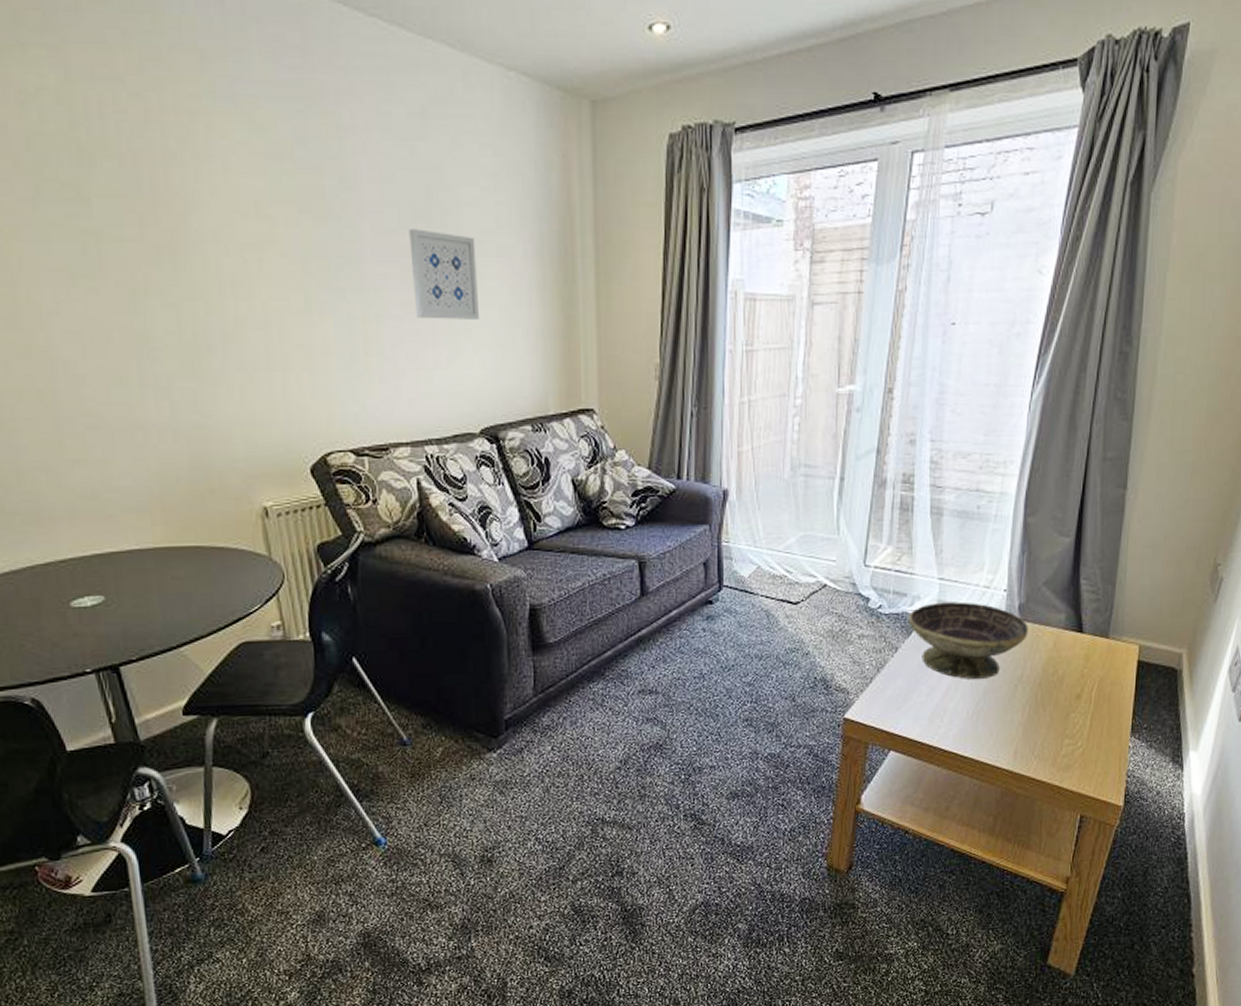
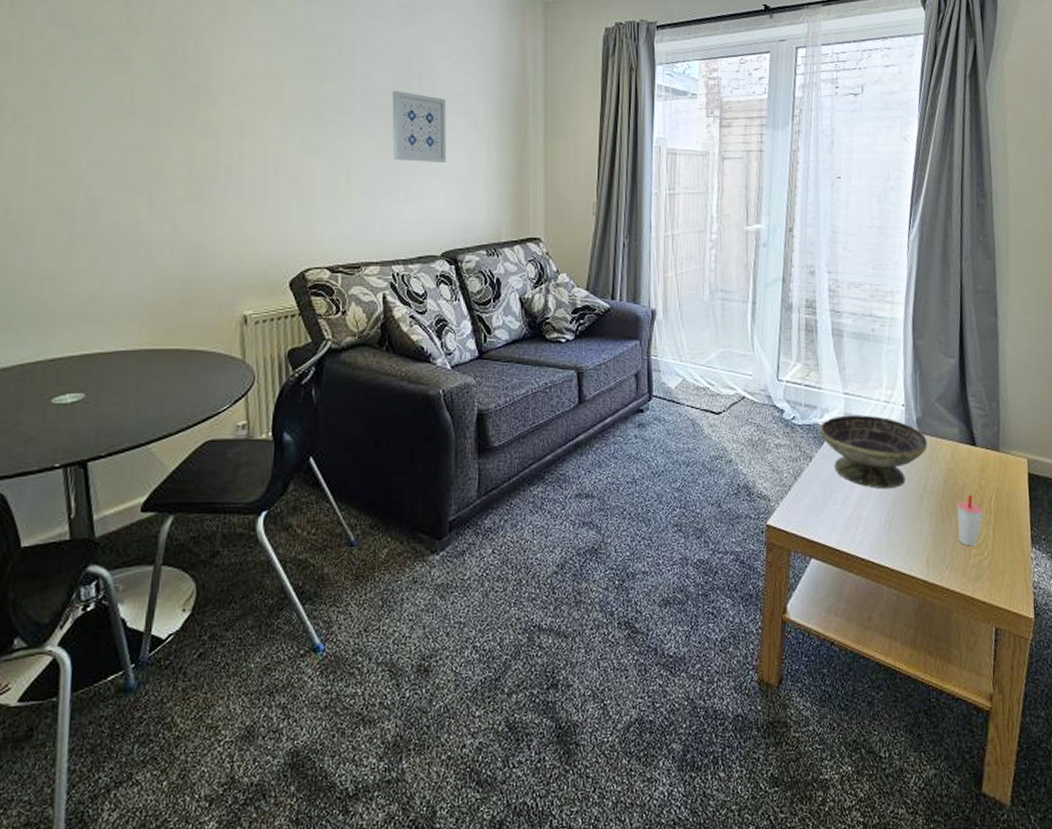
cup: none [1052,684,1083,737] -> present [957,495,984,547]

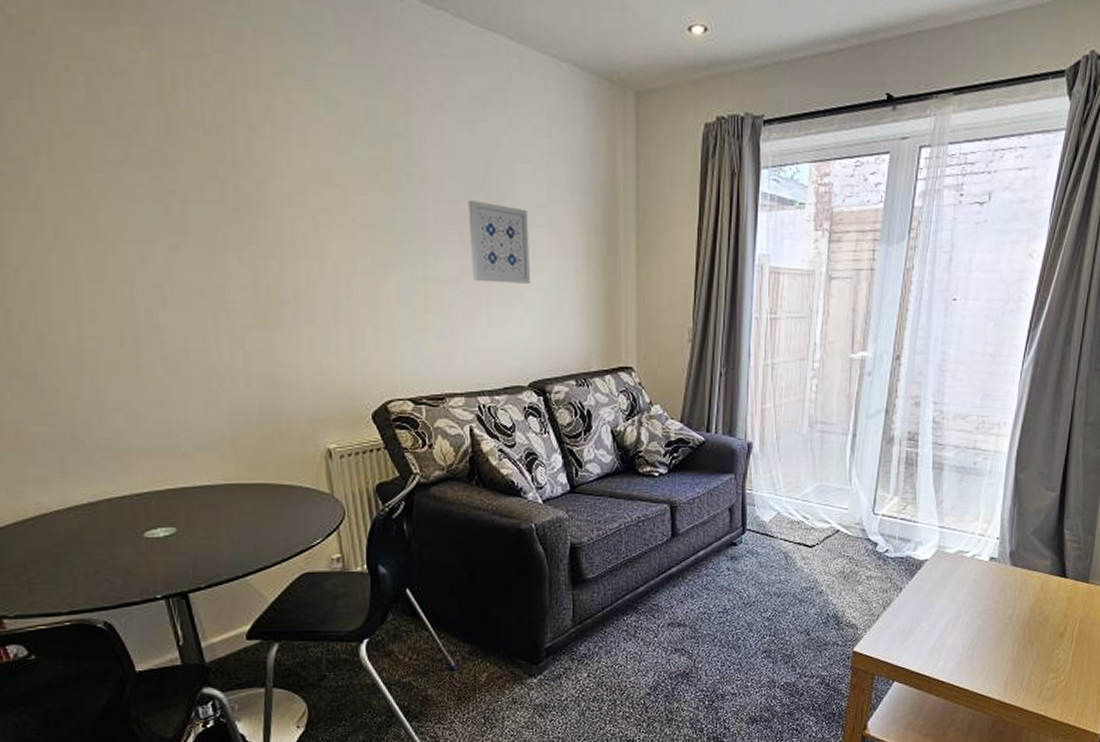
decorative bowl: present [819,415,928,488] -> none [911,548,1018,618]
cup: present [957,495,984,547] -> none [1038,624,1066,671]

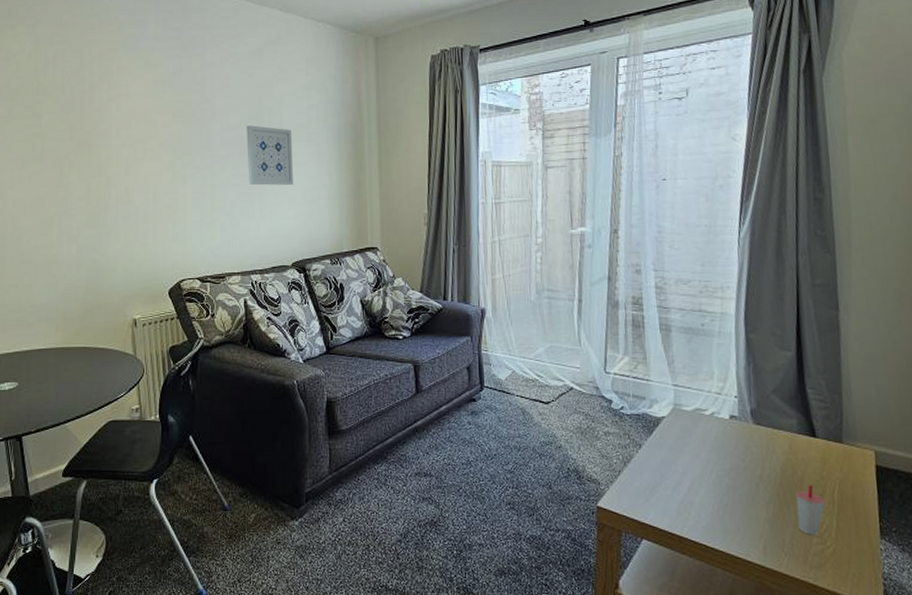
cup: none [1038,624,1066,671] -> present [796,485,826,535]

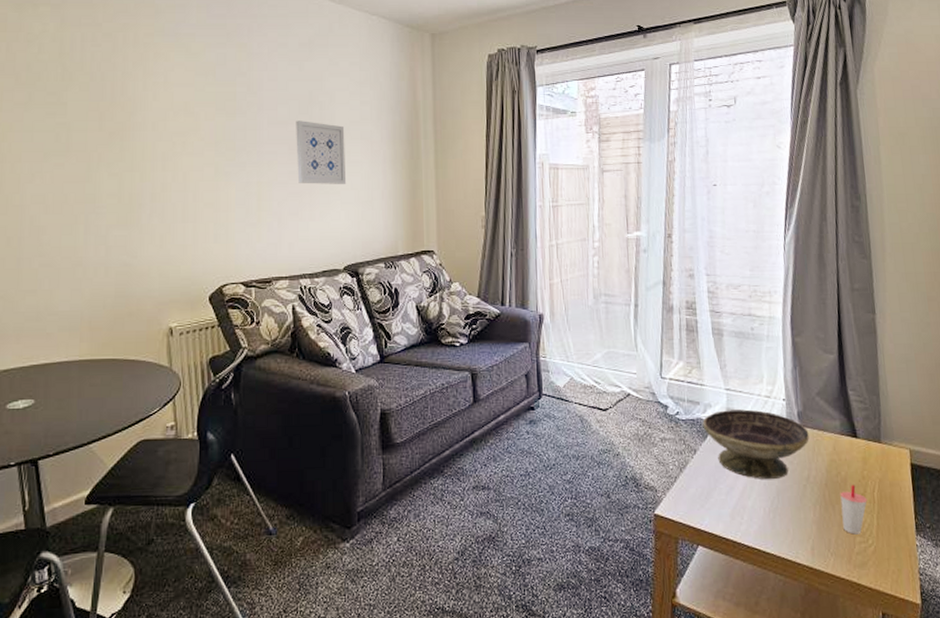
decorative bowl: none [648,406,763,476] -> present [702,409,809,479]

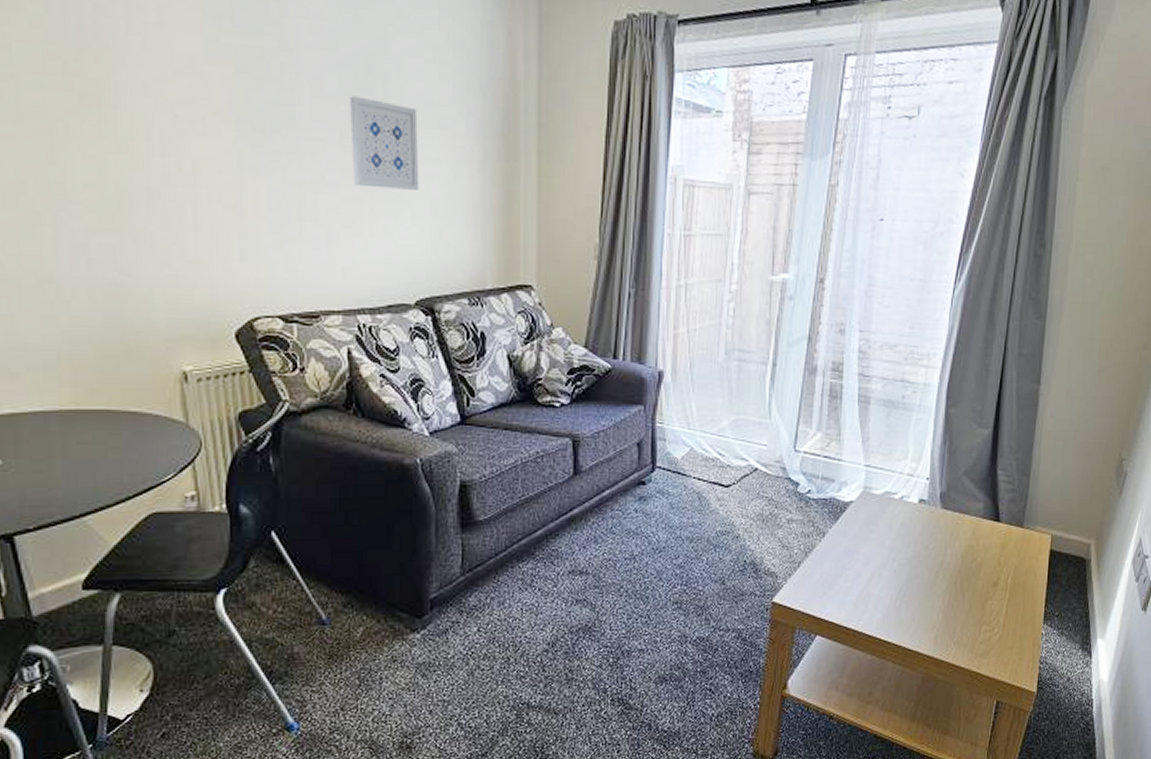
decorative bowl: present [702,409,809,479] -> none [835,489,949,565]
cup: present [840,485,867,535] -> none [971,572,1000,623]

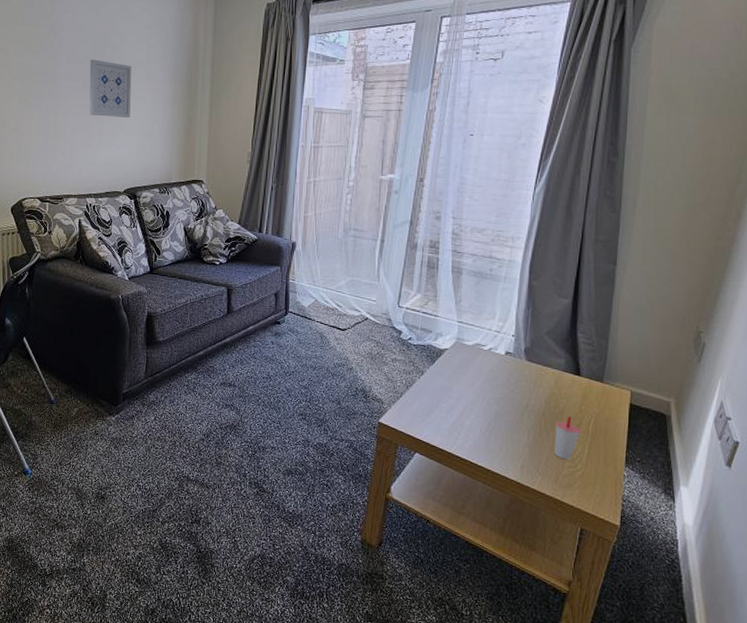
cup: none [971,572,1000,623] -> present [554,417,581,460]

